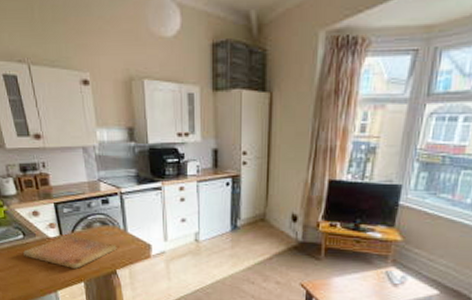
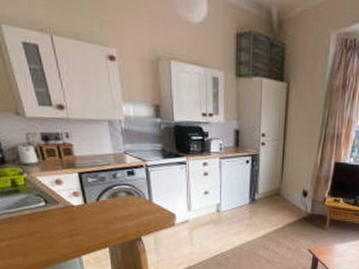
cutting board: present [23,235,117,269] -> none [45,203,142,235]

